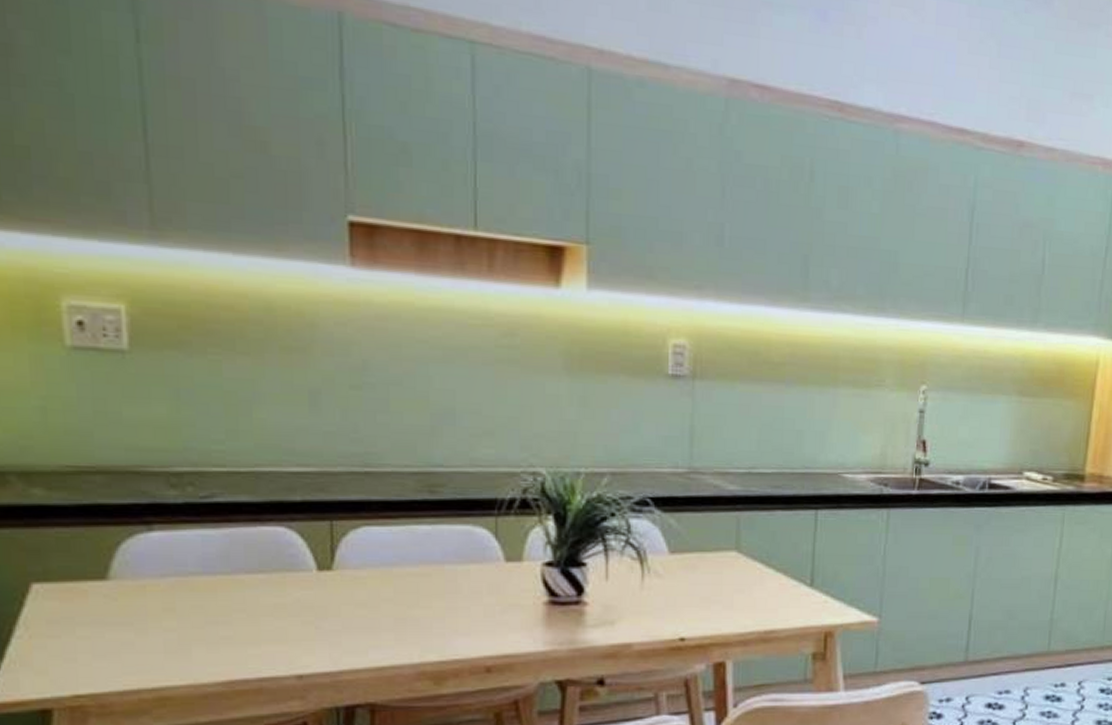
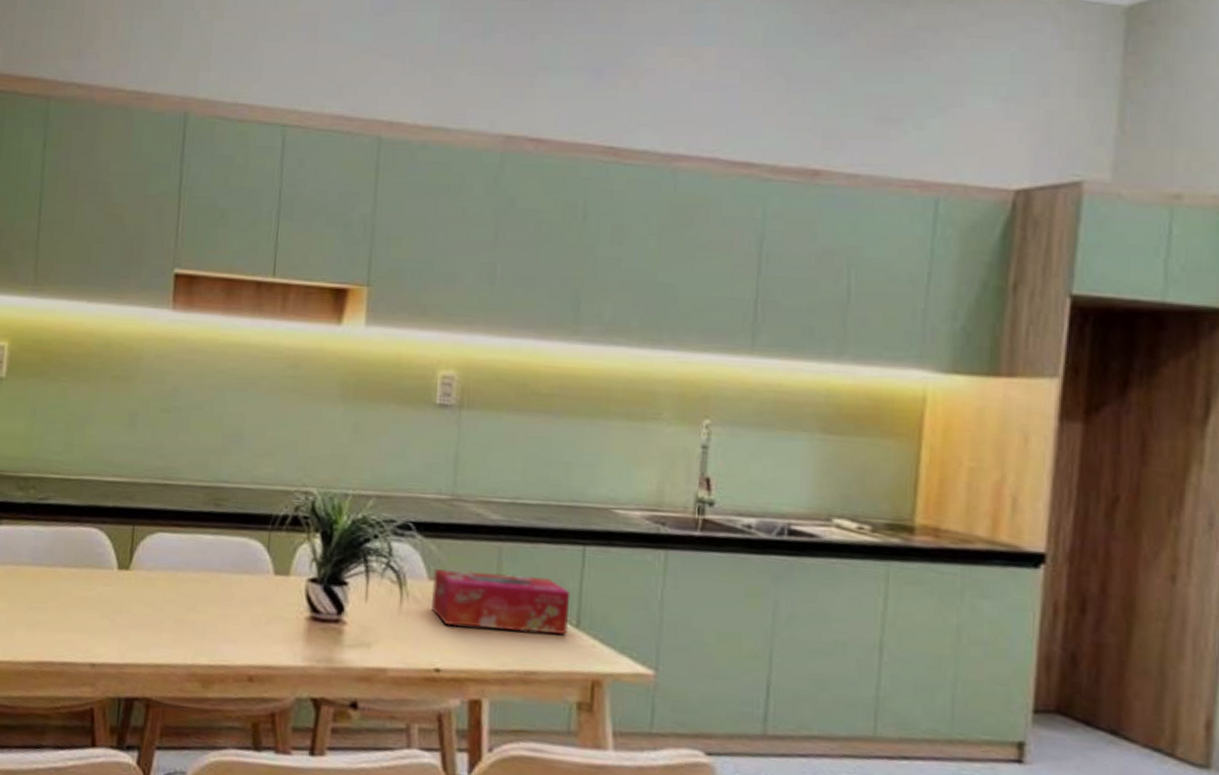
tissue box: none [673,542,805,597] -> present [431,569,571,634]

